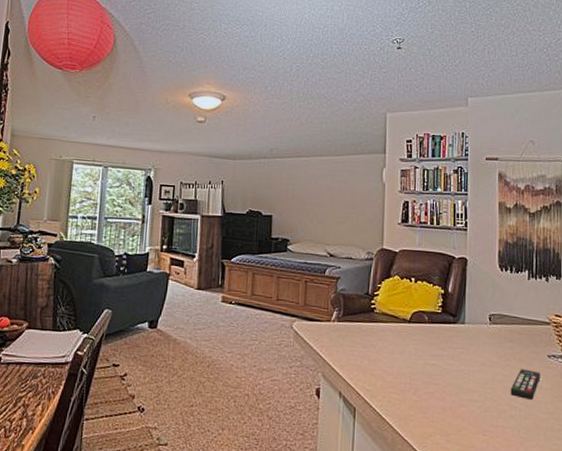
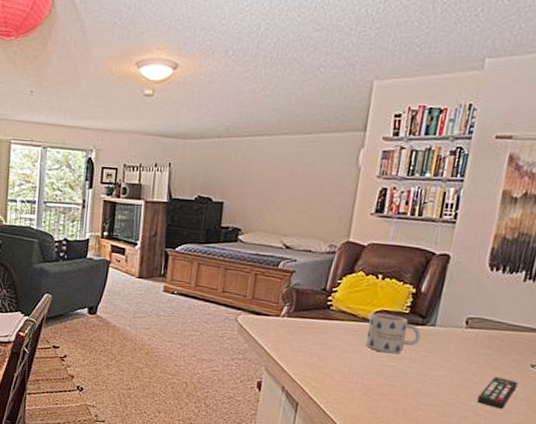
mug: none [408,314,454,353] -> present [365,313,421,354]

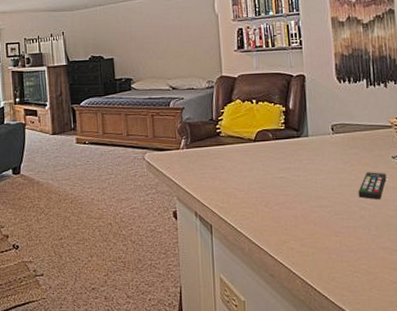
mug: present [365,313,421,354] -> none [254,132,299,167]

